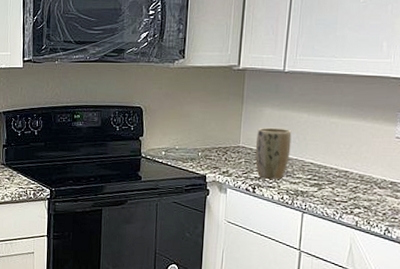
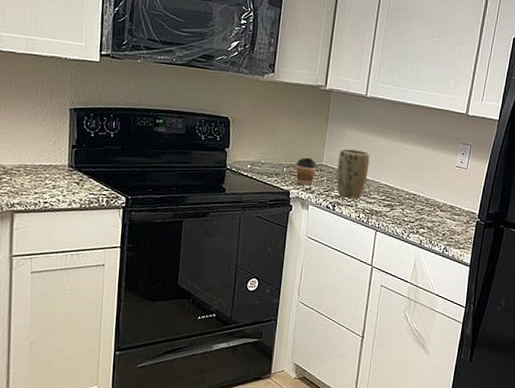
coffee cup: none [211,140,234,168] -> present [296,157,317,186]

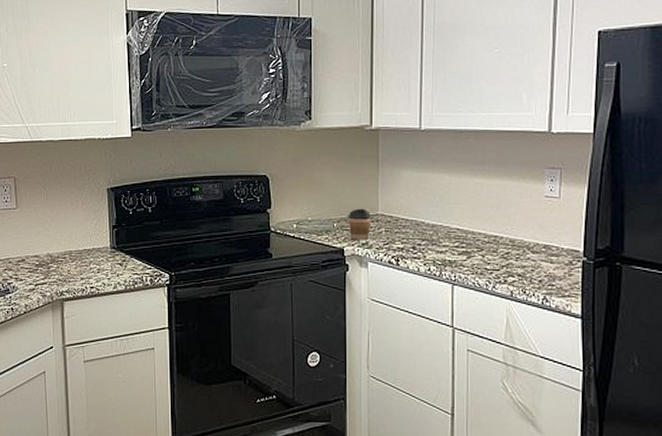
plant pot: present [336,148,370,199] -> none [395,193,434,249]

